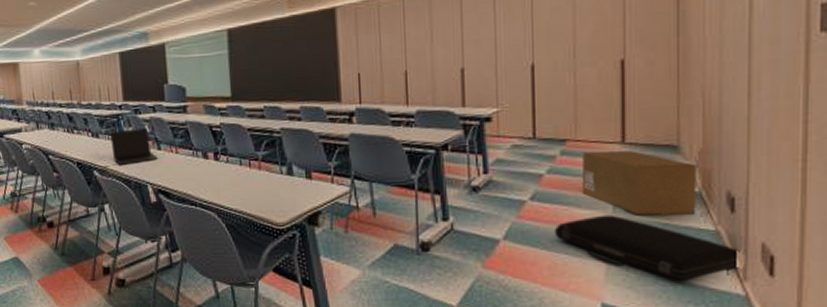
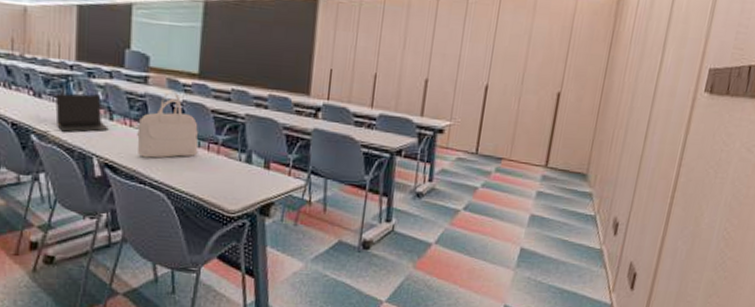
handbag: none [182,116,241,181] -> present [137,91,199,159]
briefcase: present [554,214,740,282] -> none [477,228,614,291]
box: present [581,150,696,217] -> none [506,170,597,235]

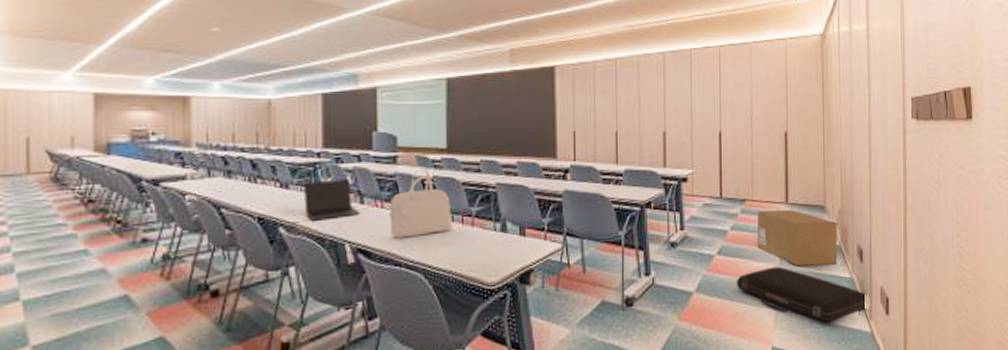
briefcase: none [477,228,614,291] -> present [736,266,867,324]
box: none [506,170,597,235] -> present [757,209,838,267]

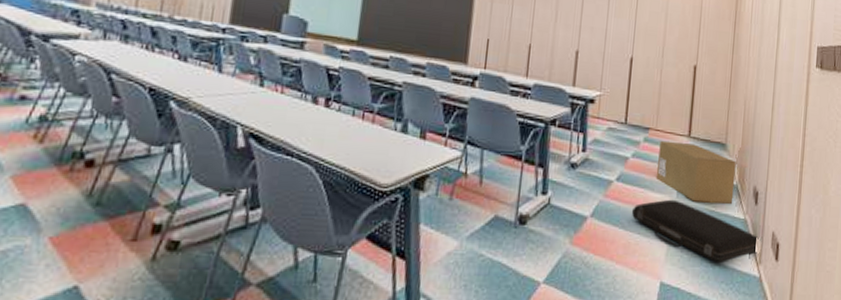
laptop: present [304,179,360,221] -> none [200,57,258,99]
handbag: present [389,168,452,238] -> none [286,57,354,128]

